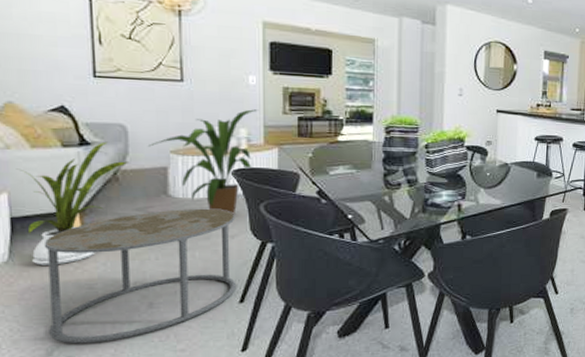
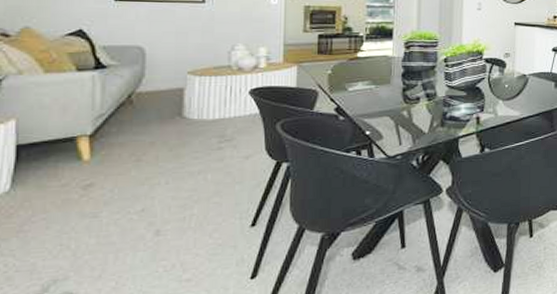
house plant: present [16,141,128,266] -> none [27,64,144,195]
side table: present [43,208,237,344] -> none [47,129,251,278]
house plant: present [147,109,259,215] -> none [164,28,280,135]

